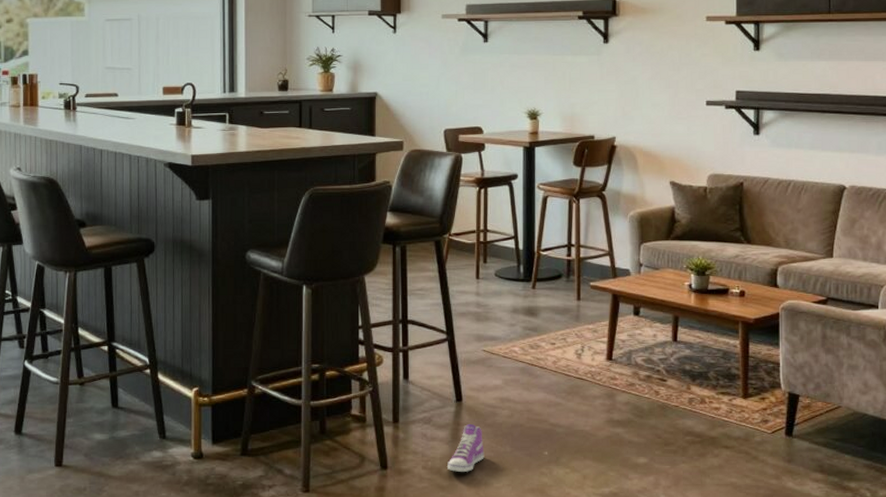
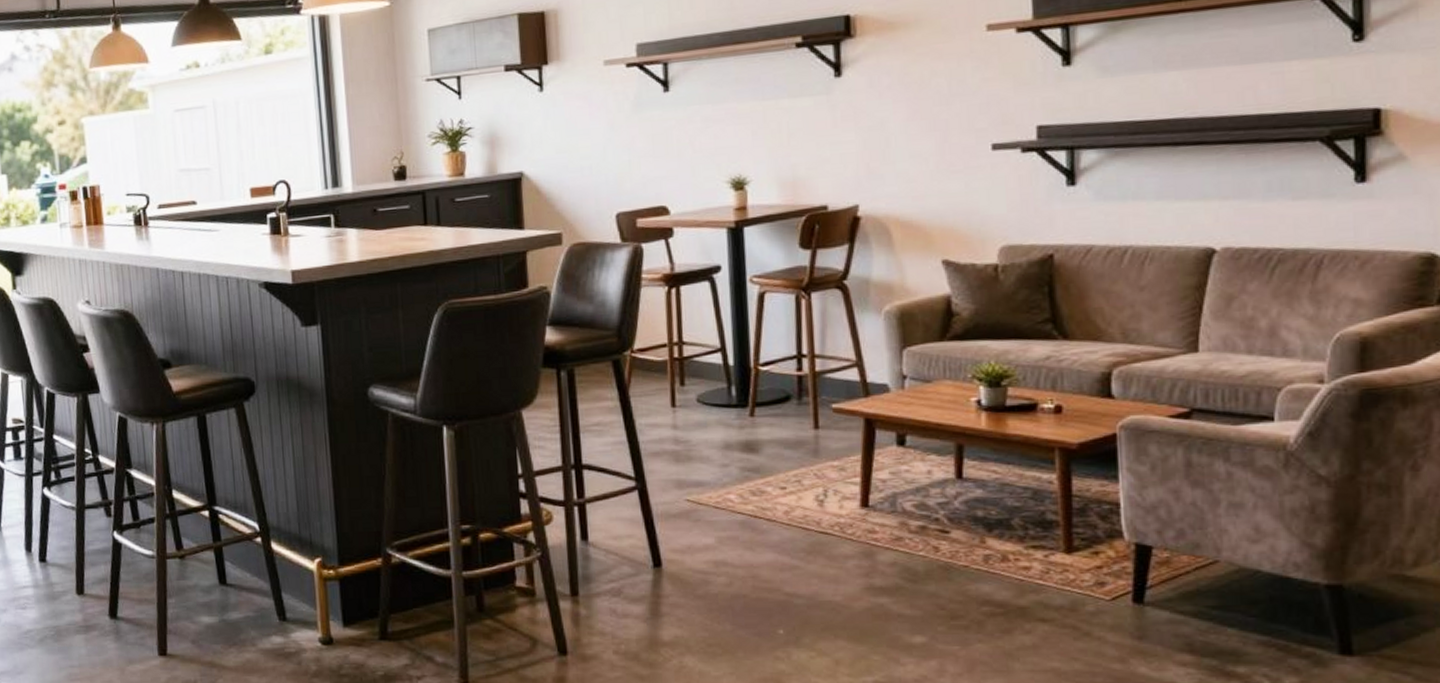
sneaker: present [446,424,484,472] -> none [645,596,696,657]

